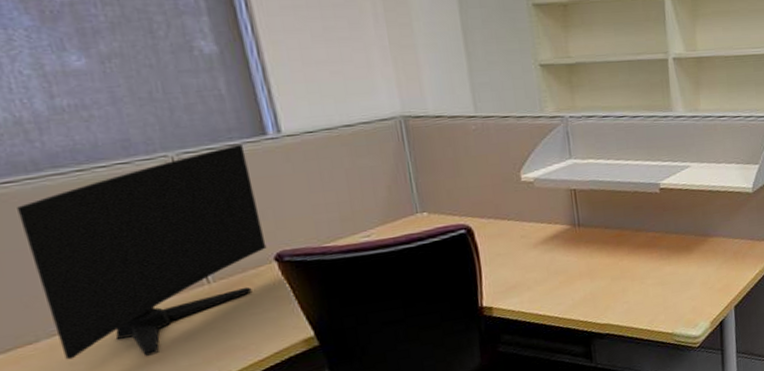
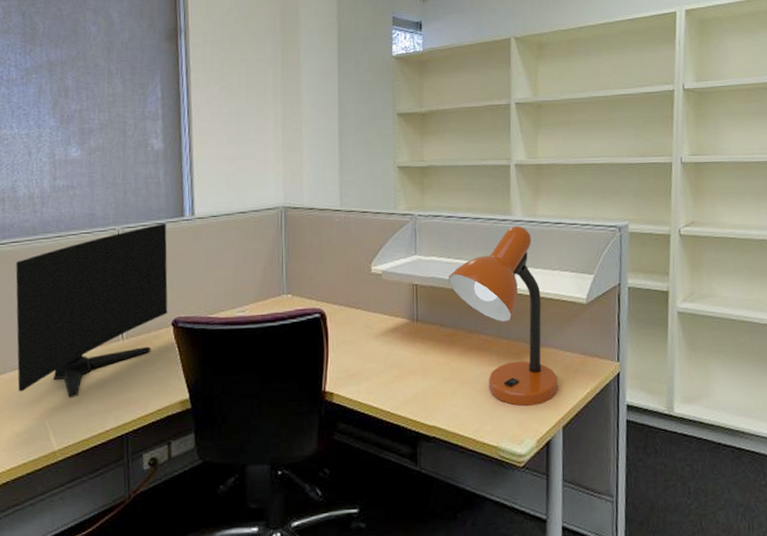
desk lamp: none [609,121,729,294] -> present [449,226,558,406]

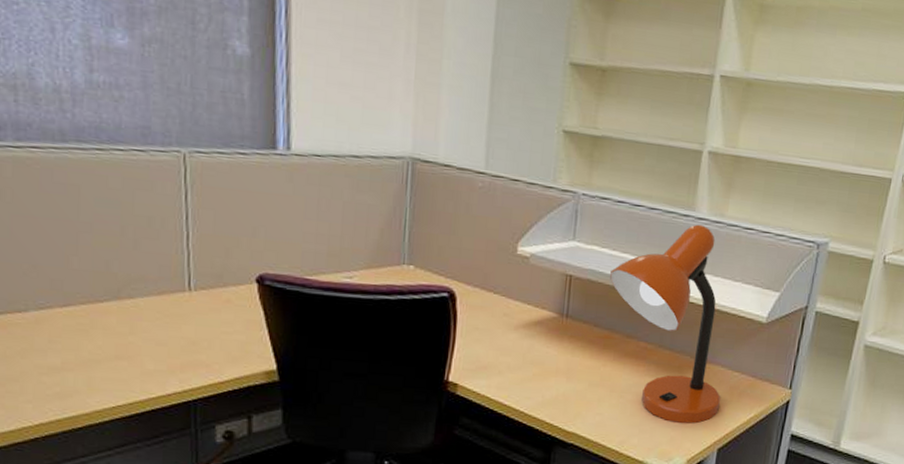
computer monitor: present [15,224,168,397] -> none [37,154,253,351]

